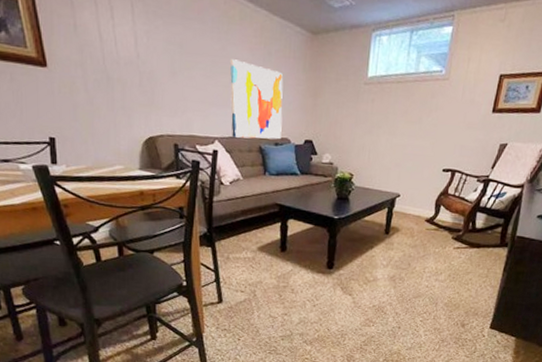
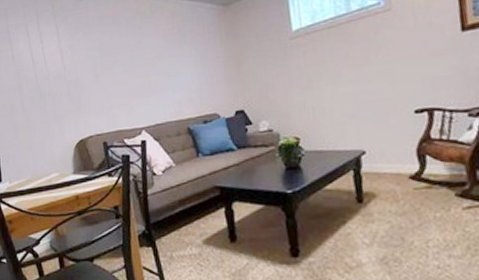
wall art: present [229,59,283,140] -> none [146,49,209,124]

